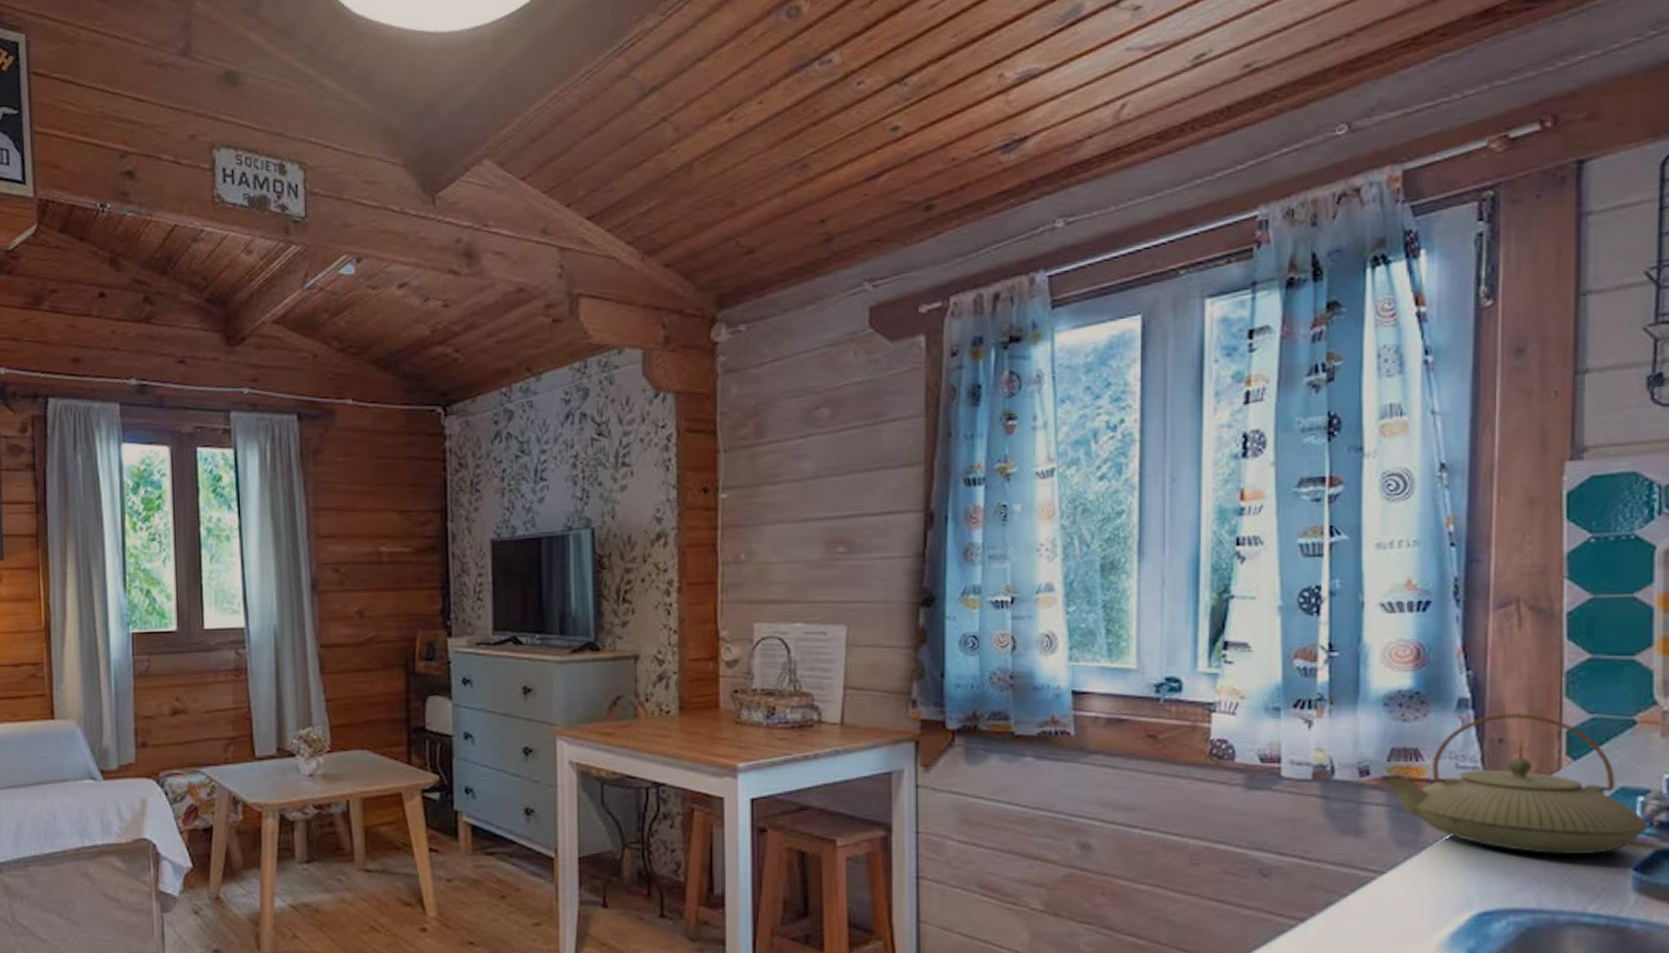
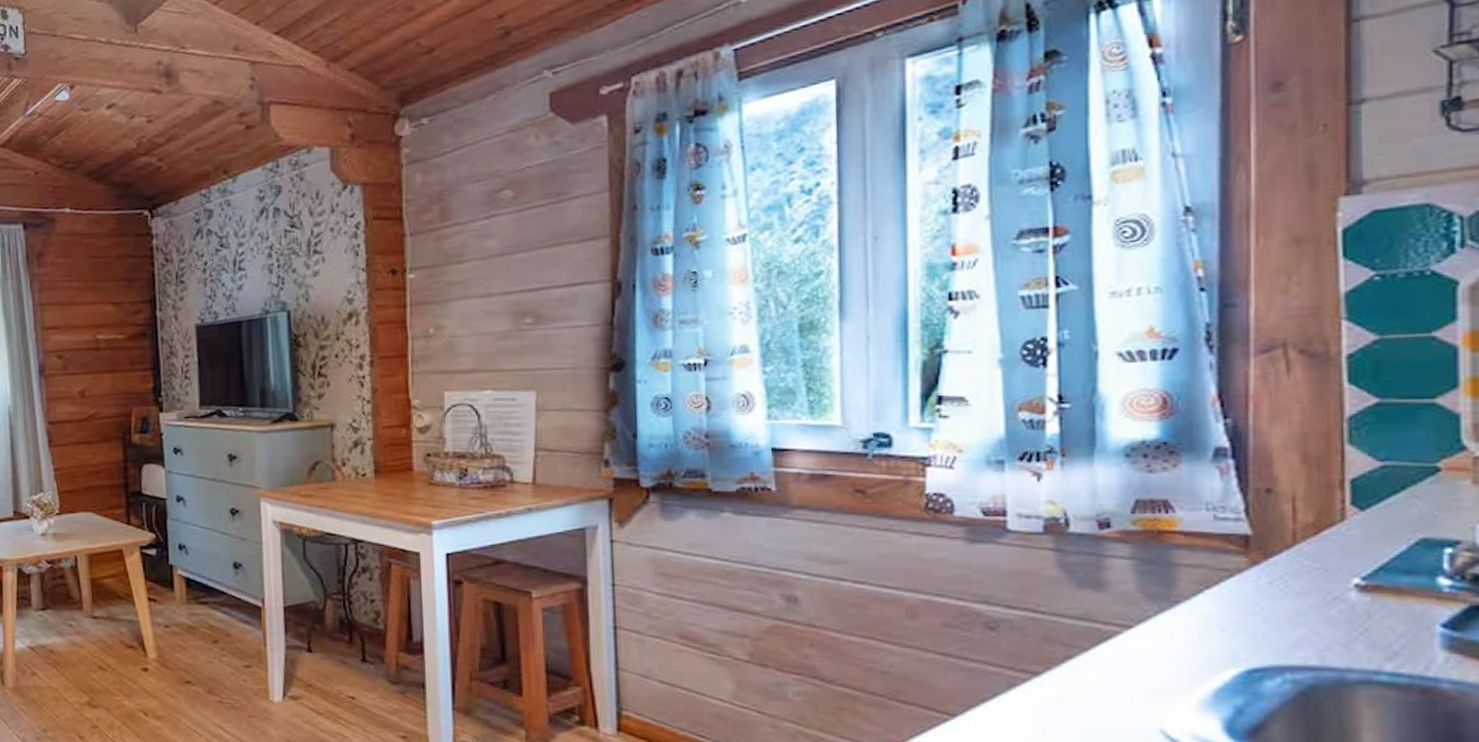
teapot: present [1380,713,1649,855] -> none [1123,462,1461,610]

